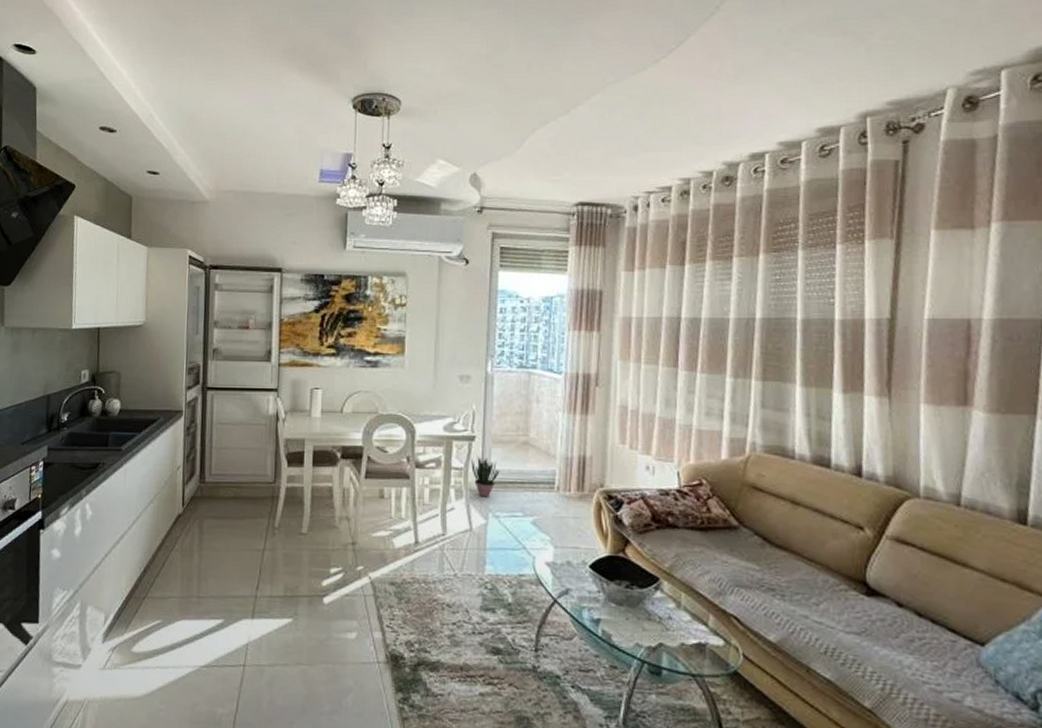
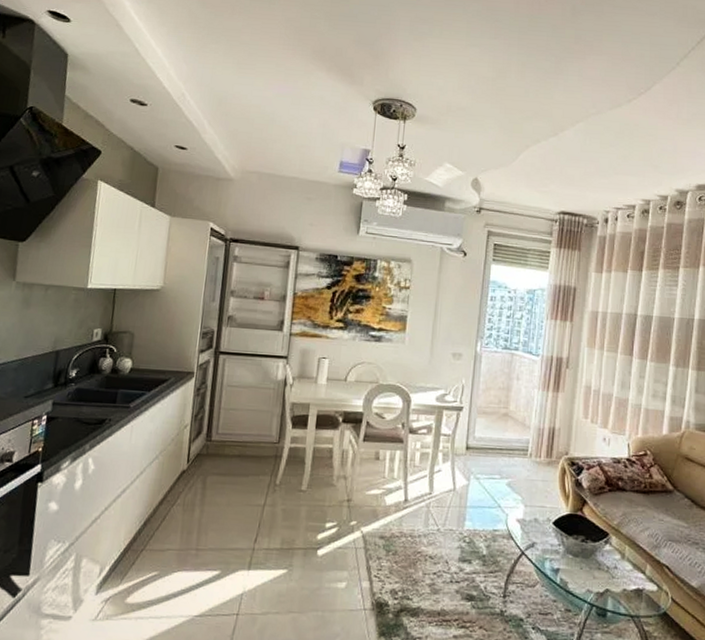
potted plant: present [471,456,500,498] -> none [458,424,483,461]

